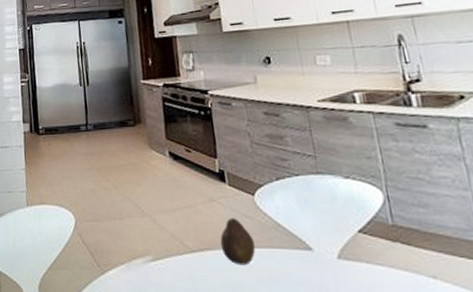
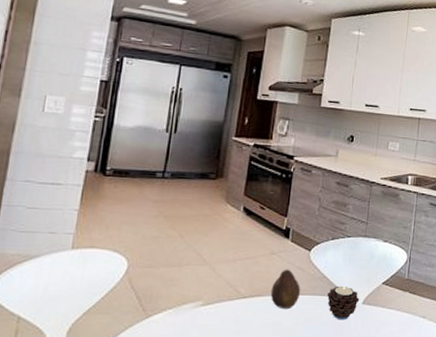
candle: none [288,235,333,280] -> present [327,285,360,320]

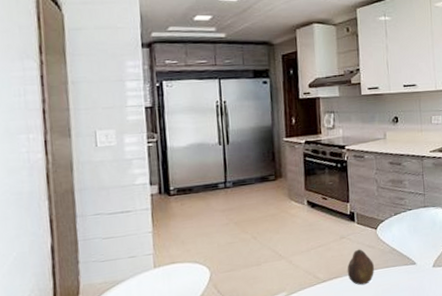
candle: present [327,285,360,320] -> none [399,254,430,285]

